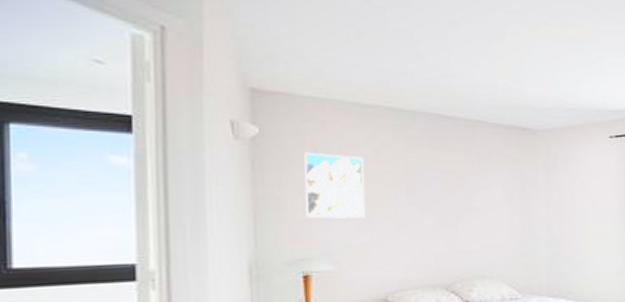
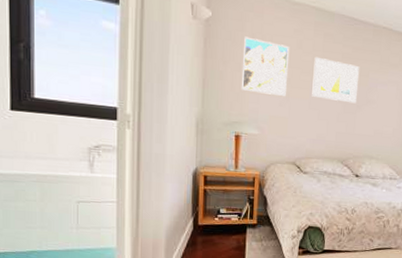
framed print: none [396,165,455,215] -> present [312,56,360,104]

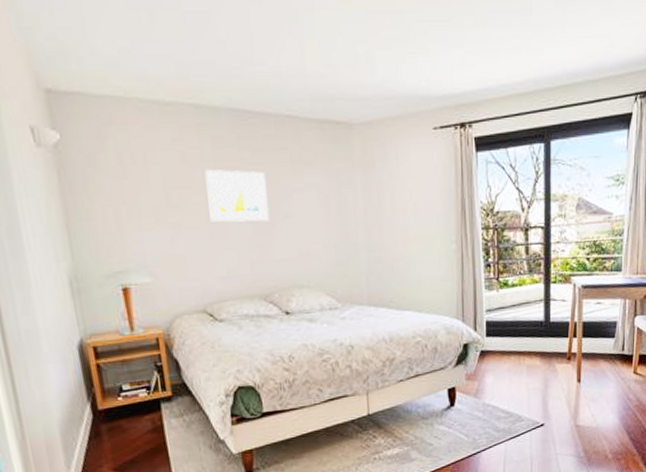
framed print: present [241,36,290,96] -> none [109,158,177,230]

